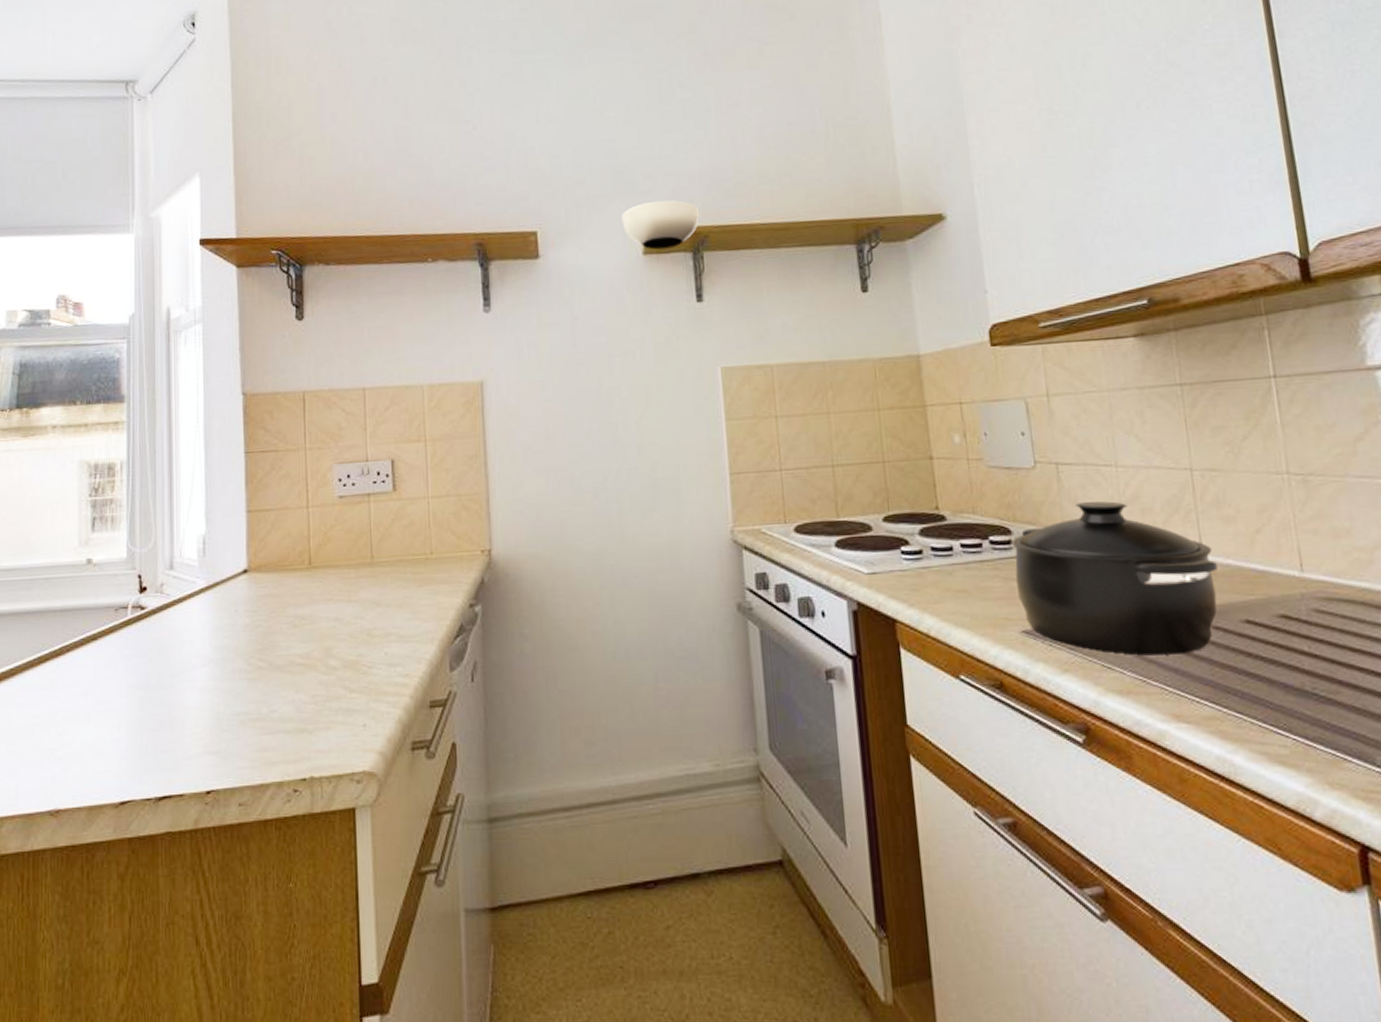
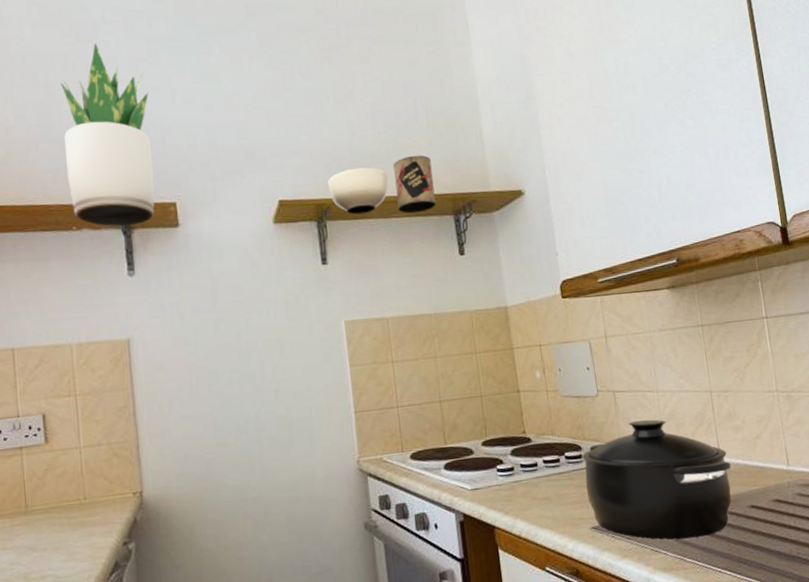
planter: none [420,59,515,259] -> present [60,43,155,227]
bowl: present [621,200,700,250] -> none [253,175,323,220]
bowl: none [706,189,778,244] -> present [327,167,389,215]
tin can: none [783,173,835,243] -> present [392,154,436,214]

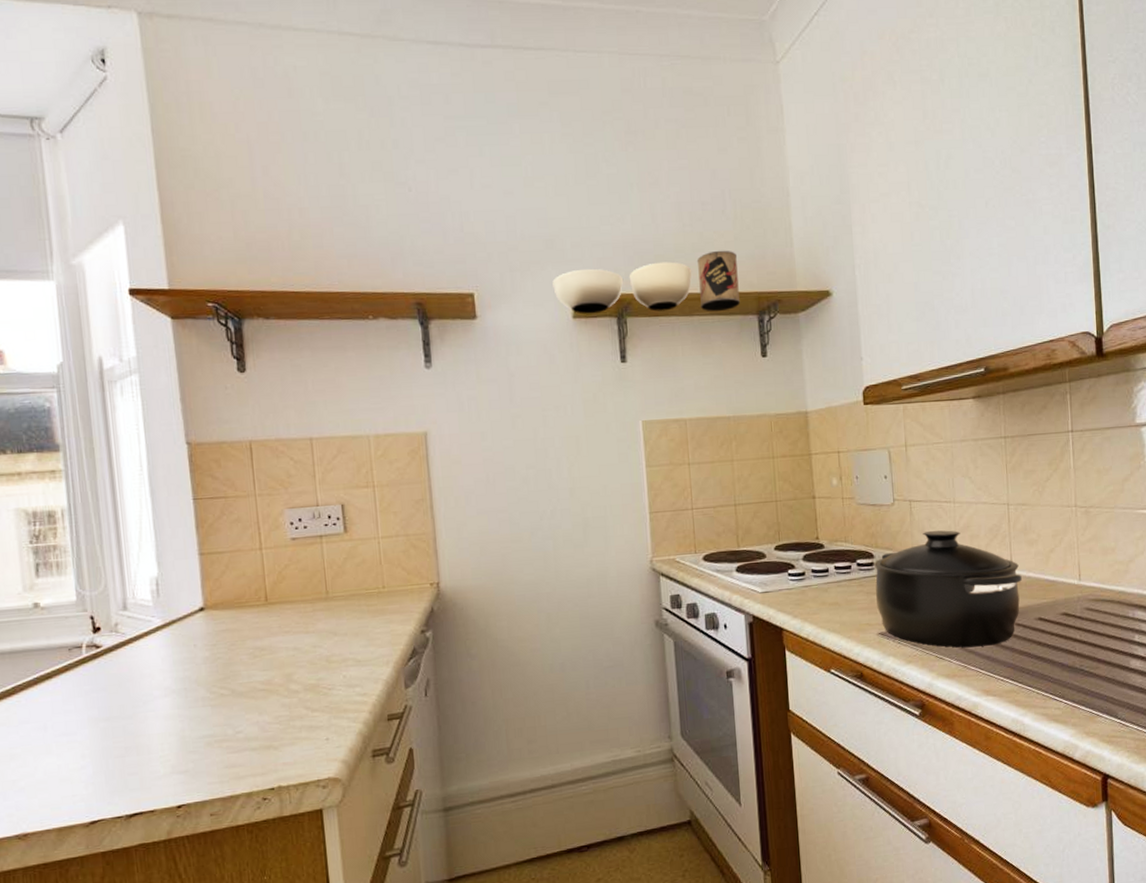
planter: present [60,43,155,227] -> none [355,120,452,317]
bowl: none [253,175,323,220] -> present [552,268,624,314]

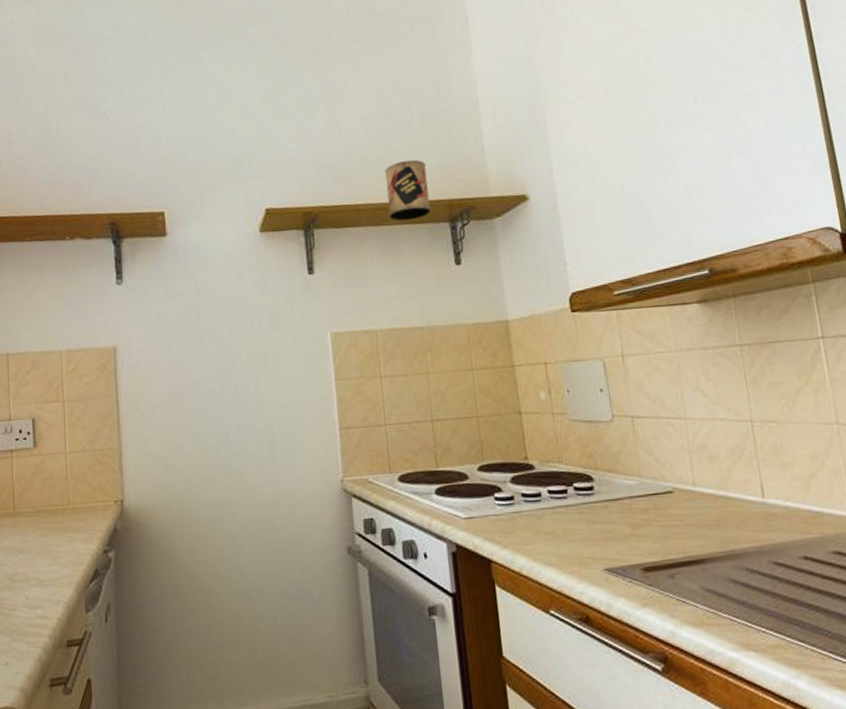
bowl: present [552,268,624,314] -> none [240,183,311,228]
bowl: present [629,261,692,312] -> none [315,173,380,223]
saucepan: present [873,530,1022,648] -> none [593,450,778,590]

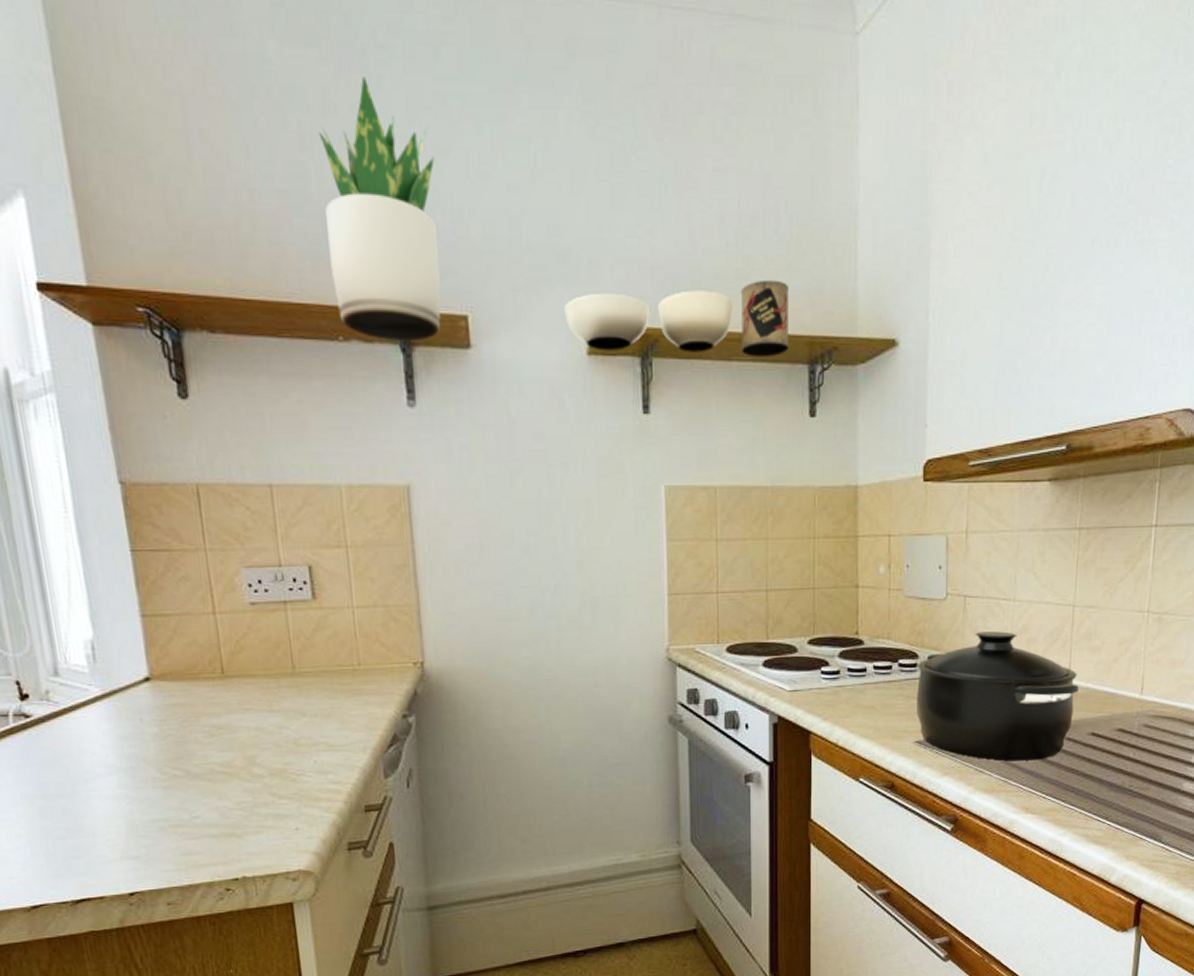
planter: none [60,59,145,236] -> present [318,77,441,342]
bowl: none [240,183,311,228] -> present [564,293,651,351]
bowl: none [315,173,380,223] -> present [657,290,734,353]
saucepan: none [593,450,778,590] -> present [916,631,1079,761]

